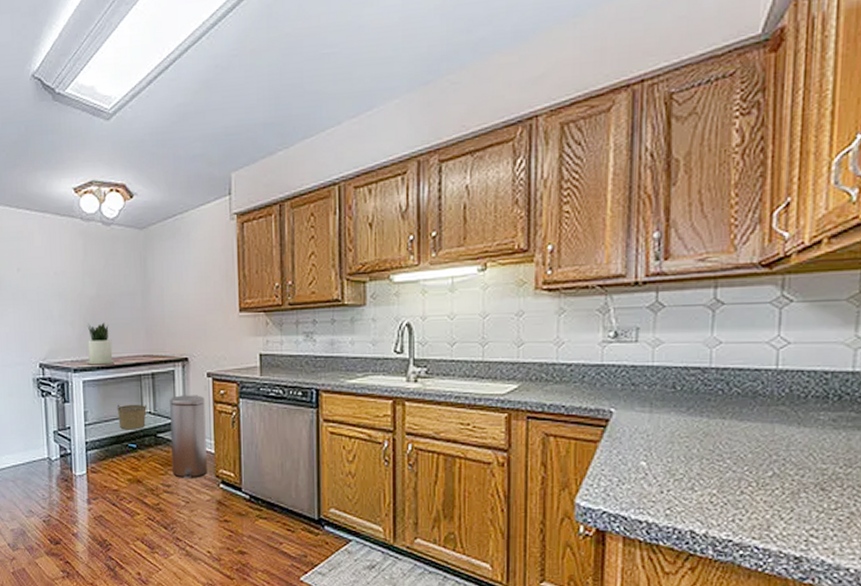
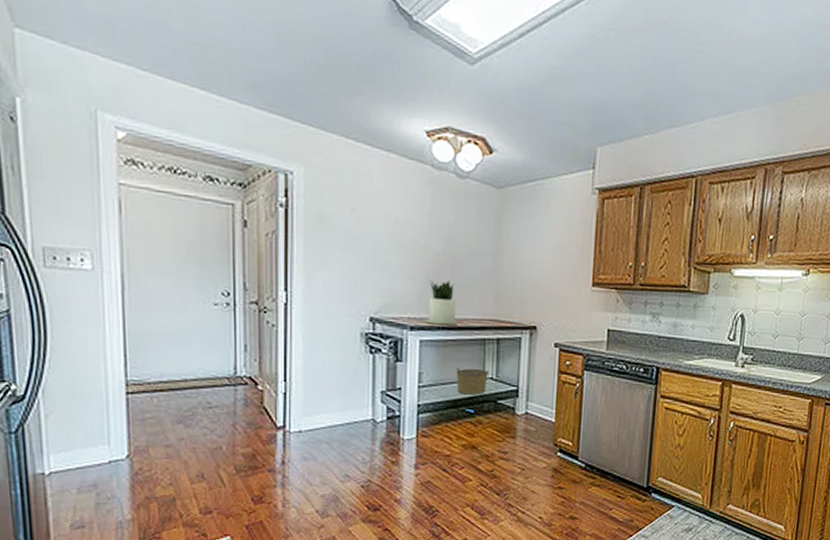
pedal bin: present [170,395,207,480] -> none [510,363,550,447]

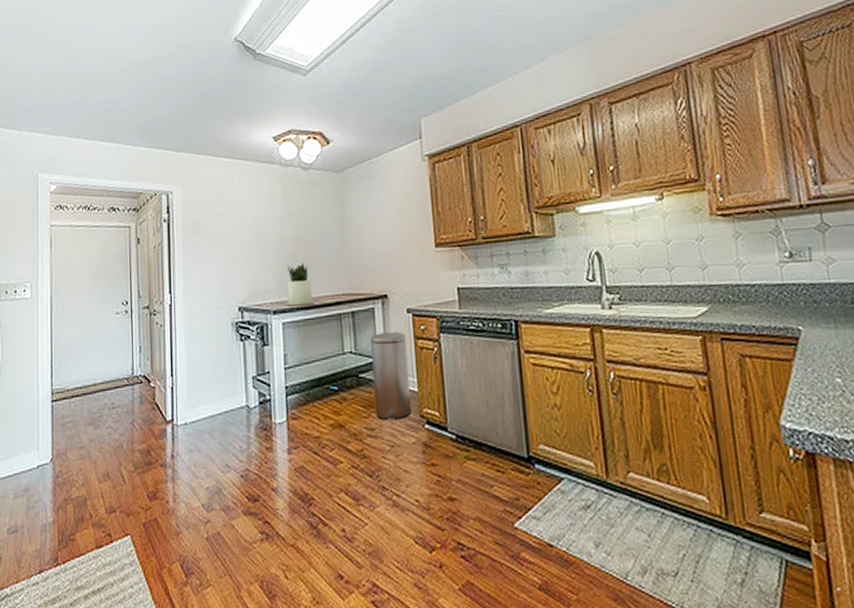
basket: present [456,367,489,395] -> none [317,344,348,372]
pedal bin: none [510,363,550,447] -> present [371,332,411,422]

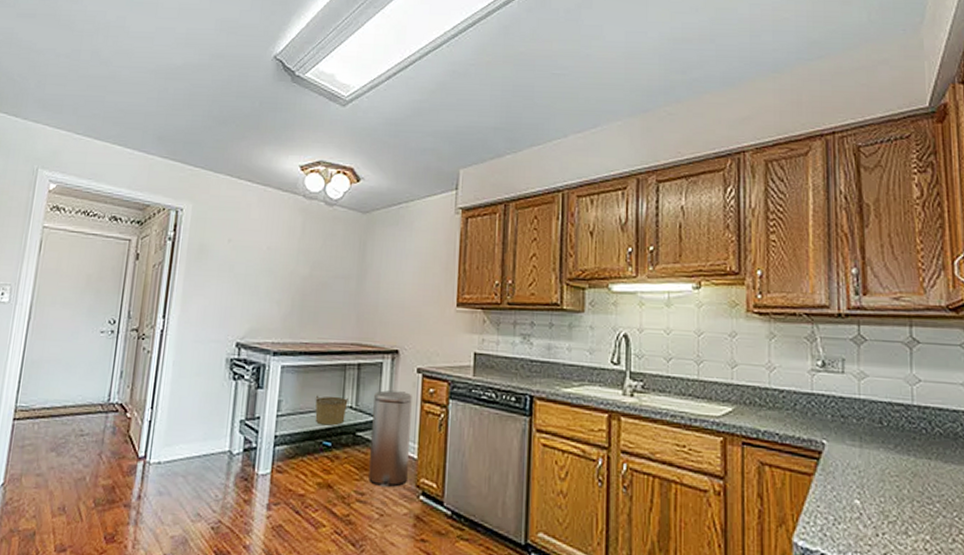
planter: present [286,263,314,306] -> none [288,303,320,351]
basket: none [317,344,348,372] -> present [315,395,348,426]

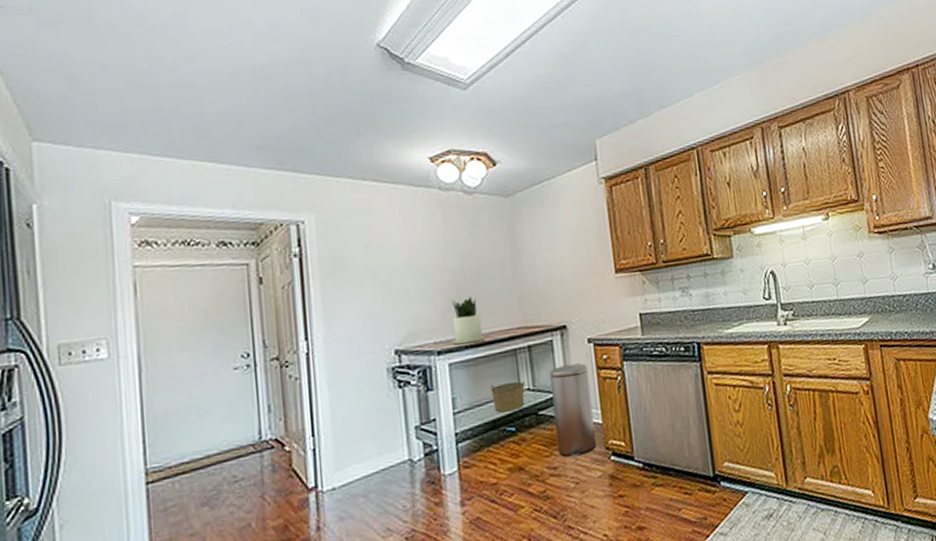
planter: none [288,303,320,351] -> present [451,296,485,345]

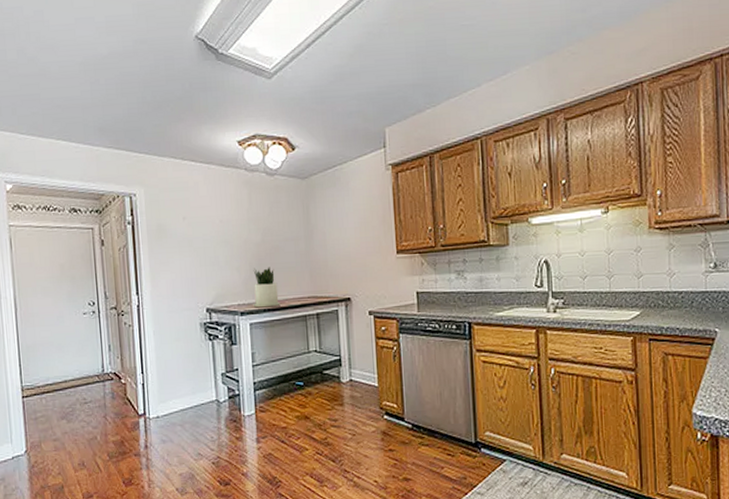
basket: present [490,381,525,413] -> none [283,344,313,369]
pedal bin: present [550,363,596,458] -> none [334,332,372,413]

